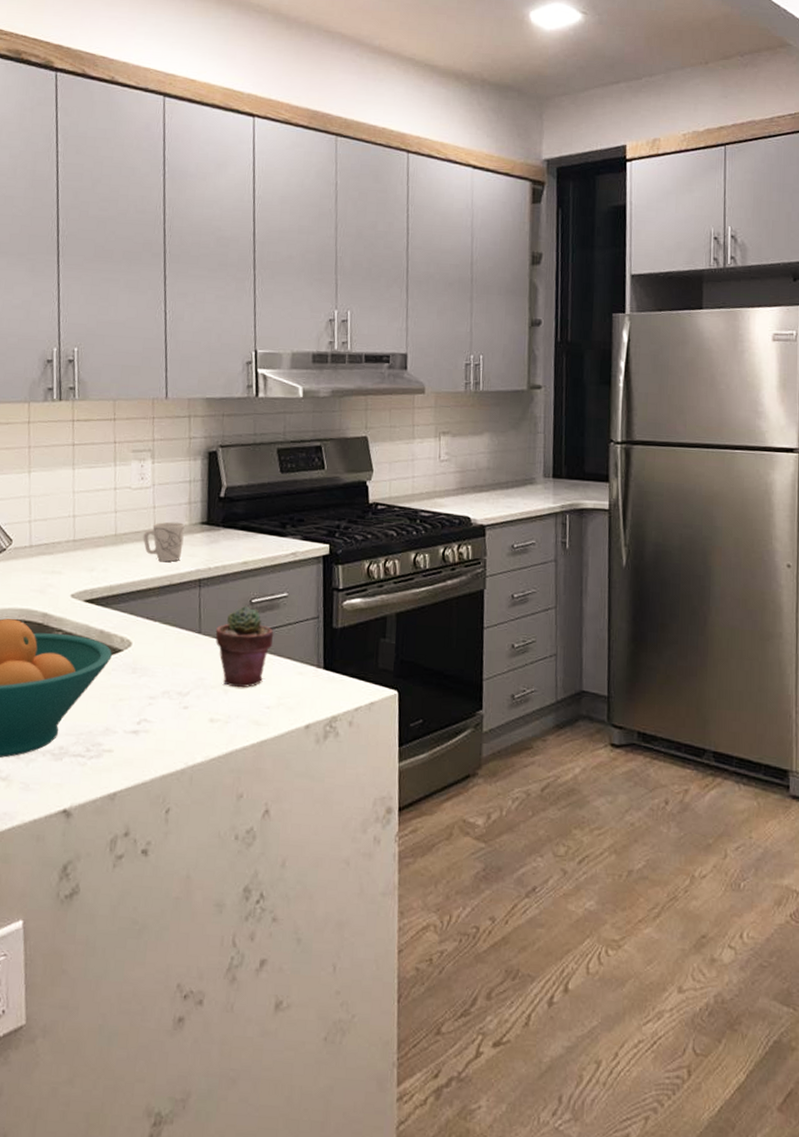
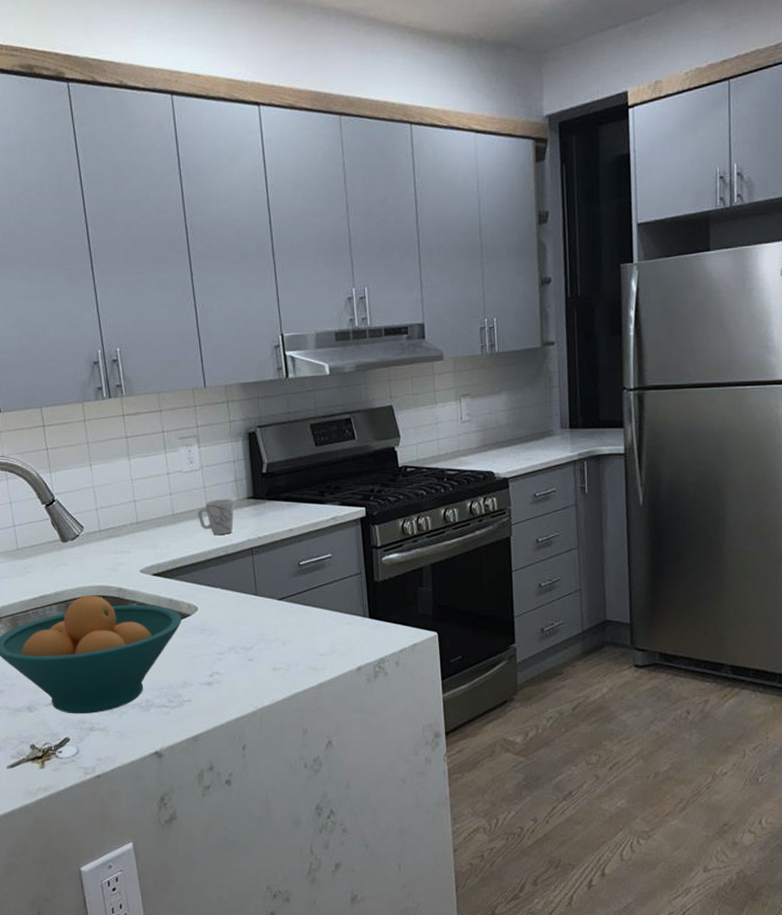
potted succulent: present [215,605,274,688] -> none [270,568,322,640]

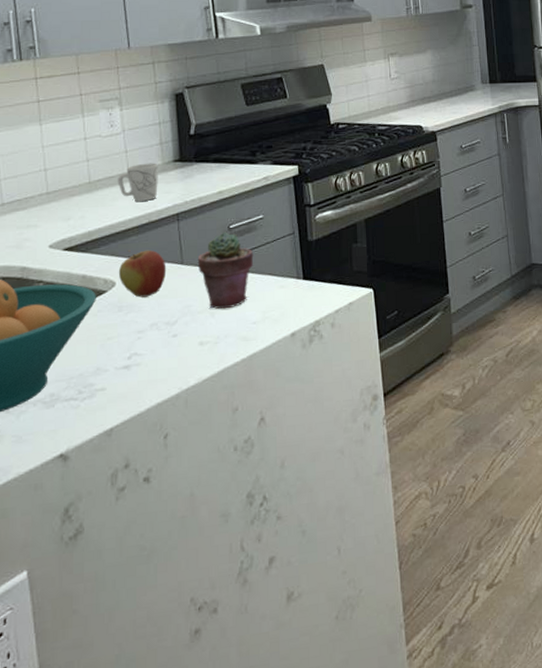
apple: none [200,579,243,623] -> present [118,250,167,298]
potted succulent: none [270,568,322,640] -> present [197,231,254,310]

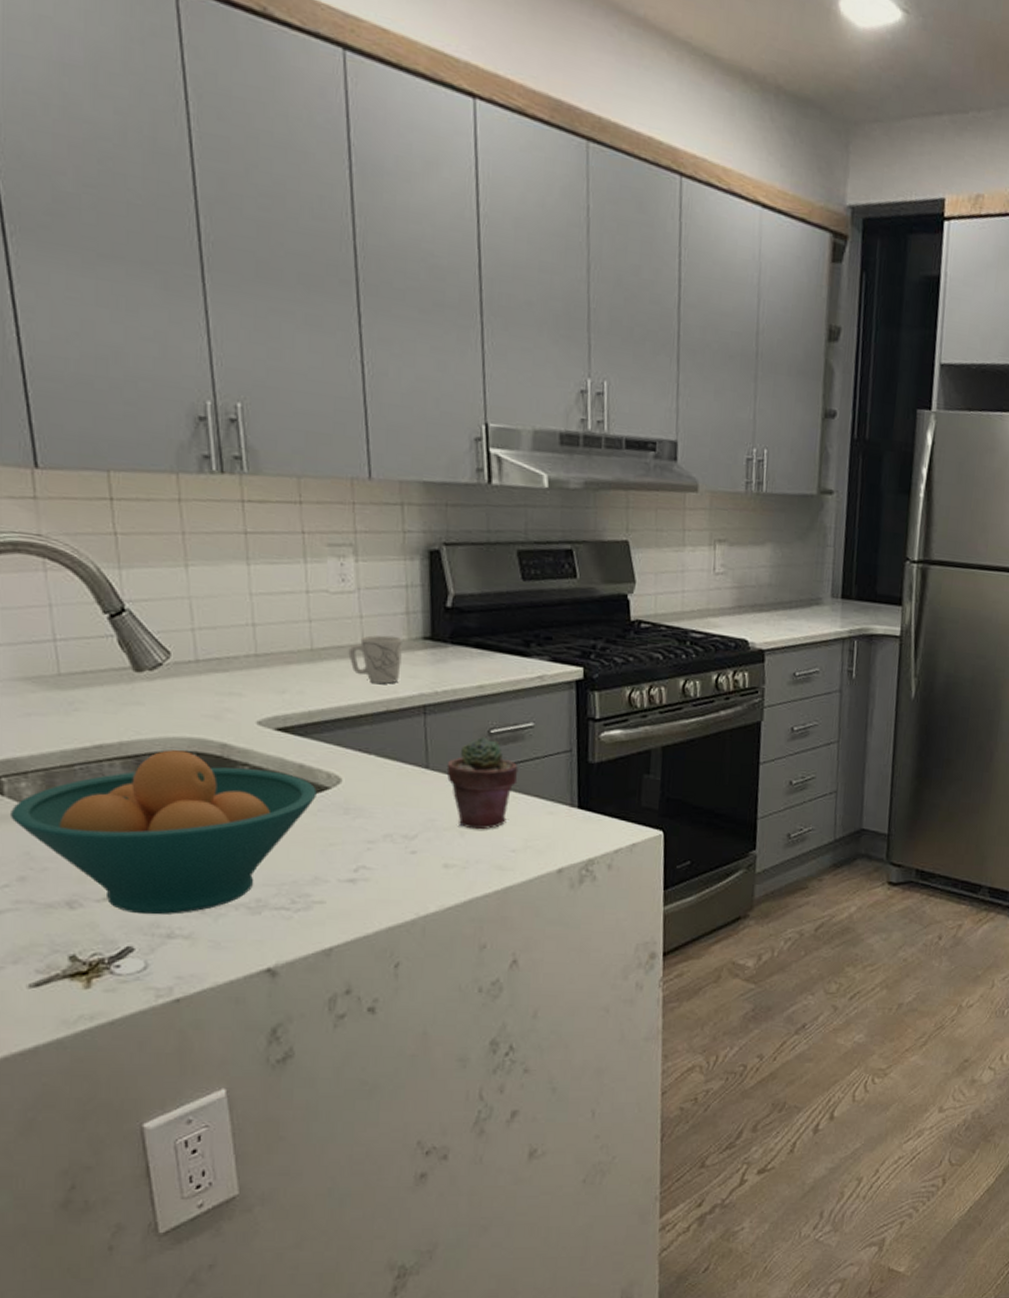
apple: present [118,250,167,298] -> none [345,741,407,802]

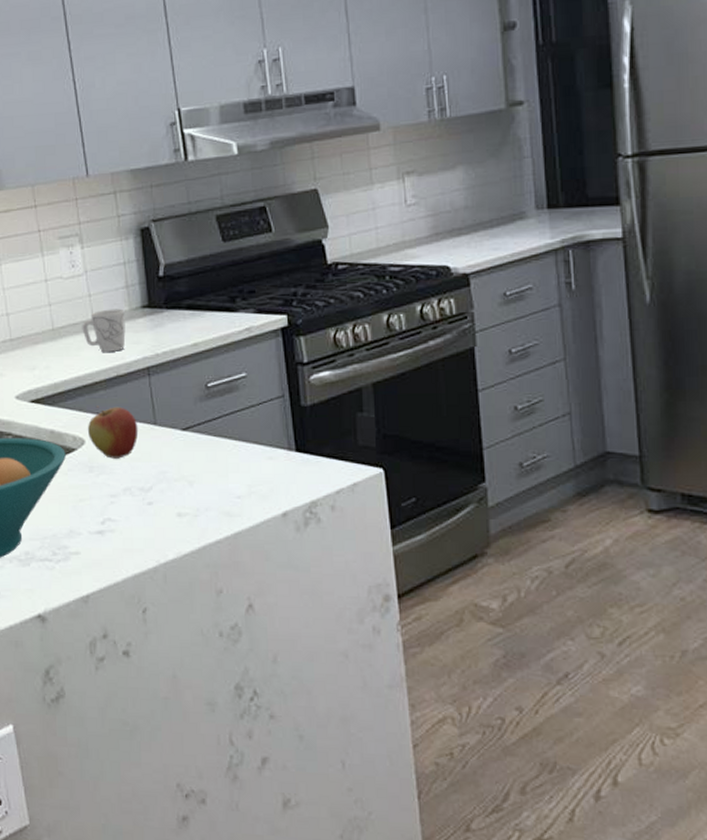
apple: none [345,741,407,802] -> present [87,405,139,459]
potted succulent: present [446,736,519,830] -> none [172,390,237,479]

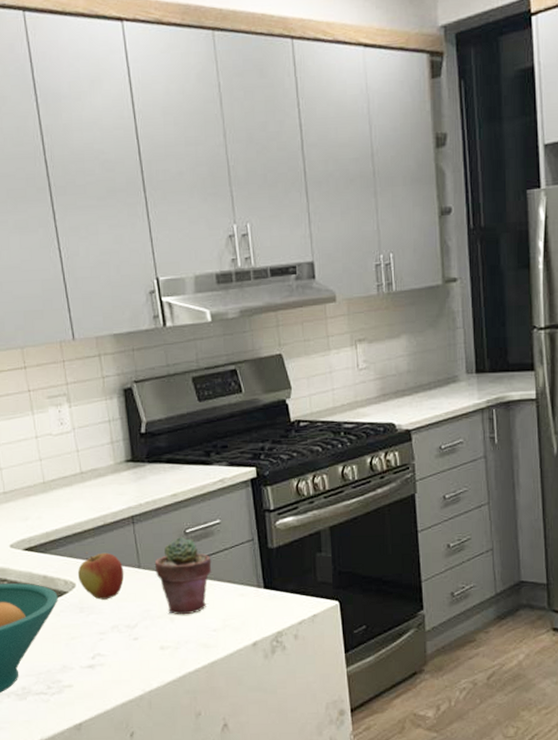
mug: present [82,308,126,352] -> none [71,463,112,503]
potted succulent: none [172,390,237,479] -> present [154,536,212,615]

